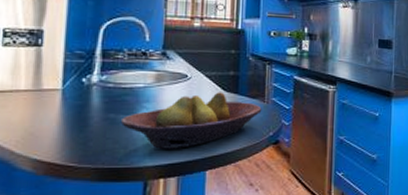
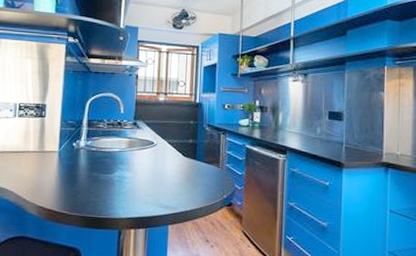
fruit bowl: present [121,92,262,149] -> none [102,157,217,205]

